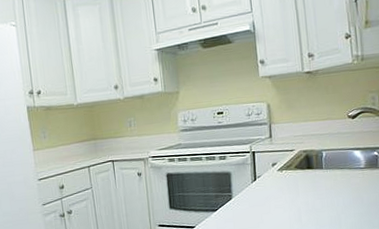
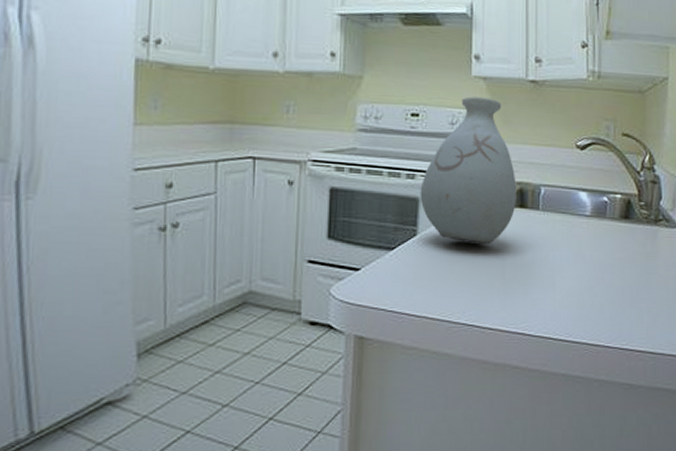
vase: none [230,91,305,200] -> present [420,96,516,245]

